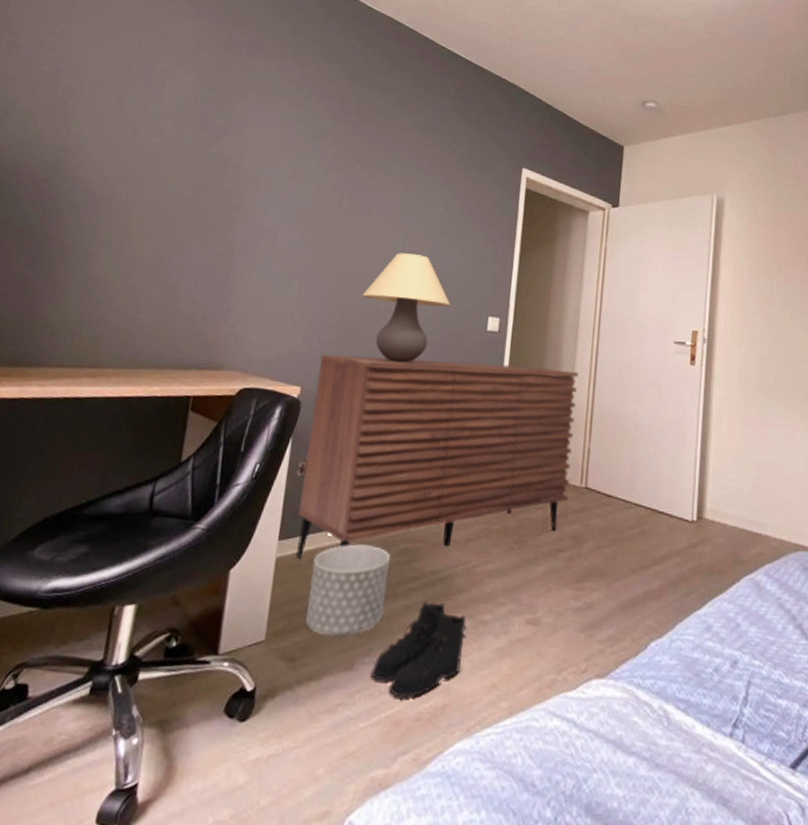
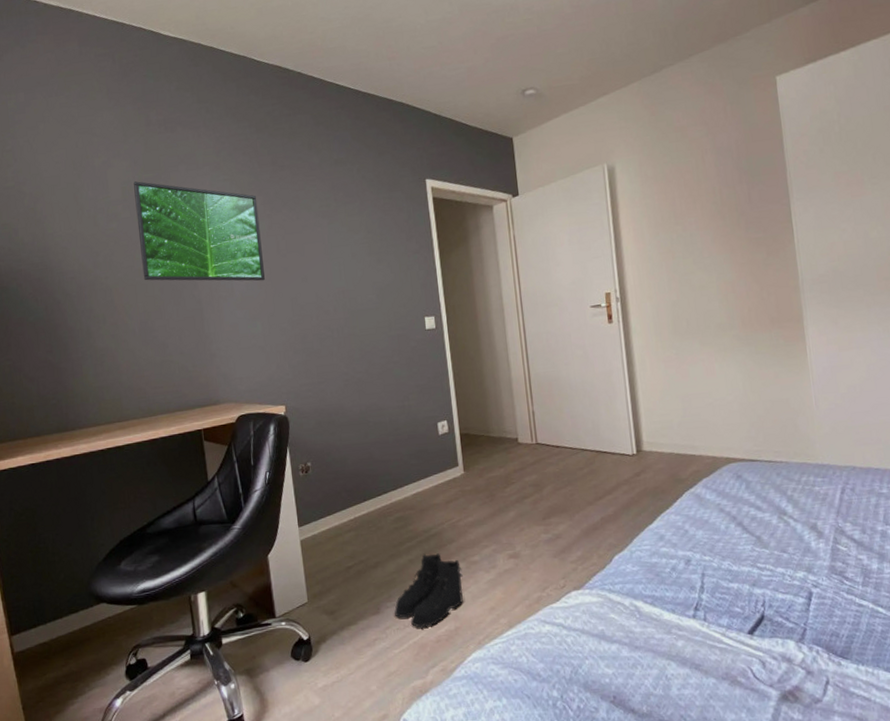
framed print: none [172,99,331,238] -> present [133,181,265,282]
sideboard: present [296,354,578,558] -> none [294,349,523,538]
planter: present [305,544,390,637] -> none [329,519,393,592]
table lamp: present [362,253,450,363] -> none [315,276,390,371]

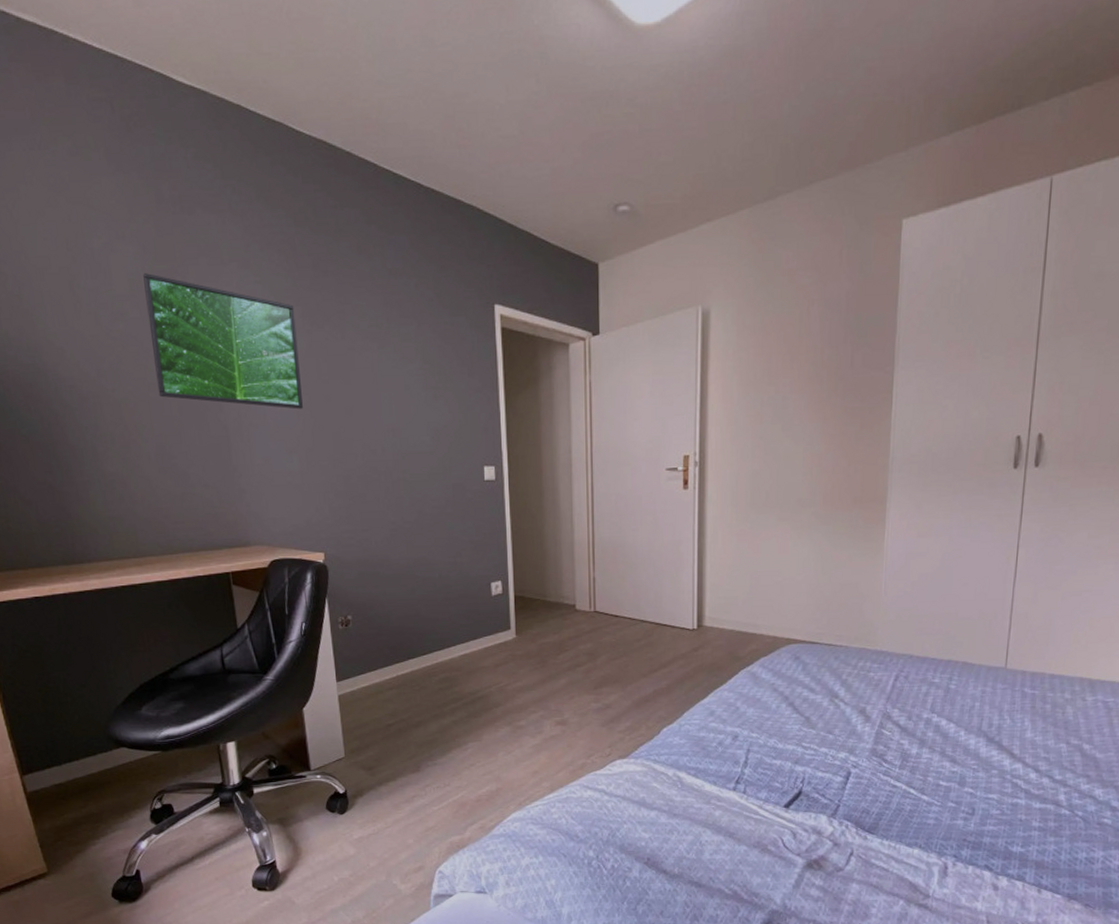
boots: present [394,553,463,628] -> none [435,715,508,787]

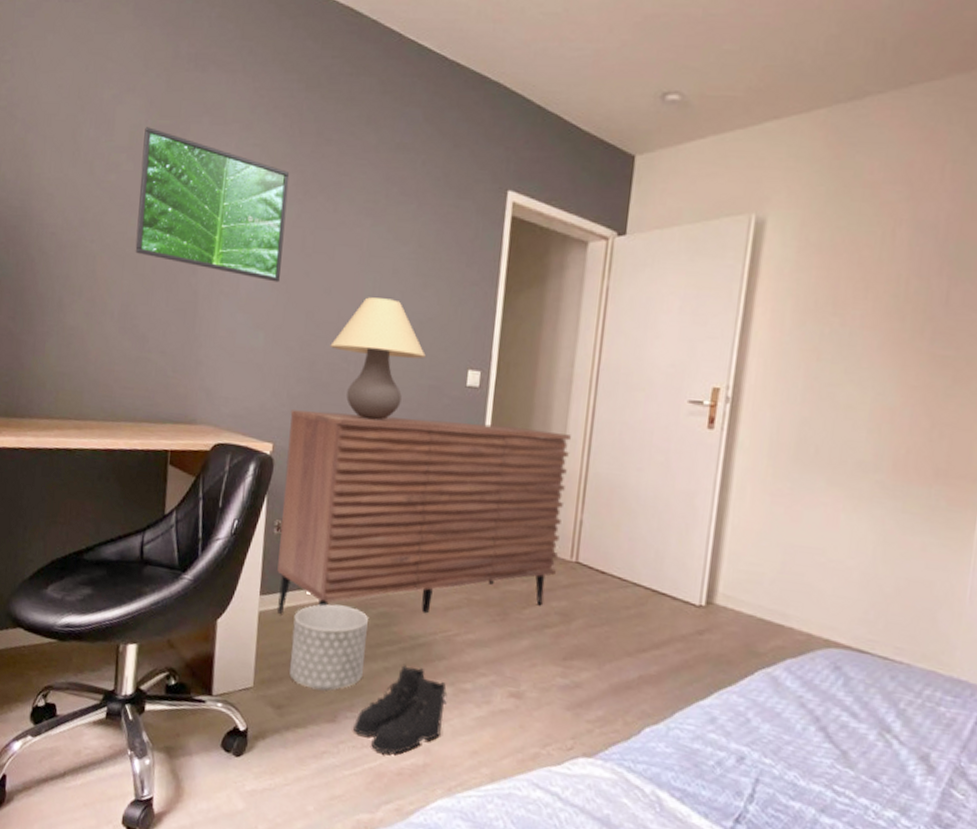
sideboard: none [335,509,579,694] -> present [277,410,571,614]
table lamp: none [360,412,445,520] -> present [330,297,426,421]
planter: none [369,678,435,749] -> present [289,604,368,692]
boots: none [435,715,508,787] -> present [353,664,448,755]

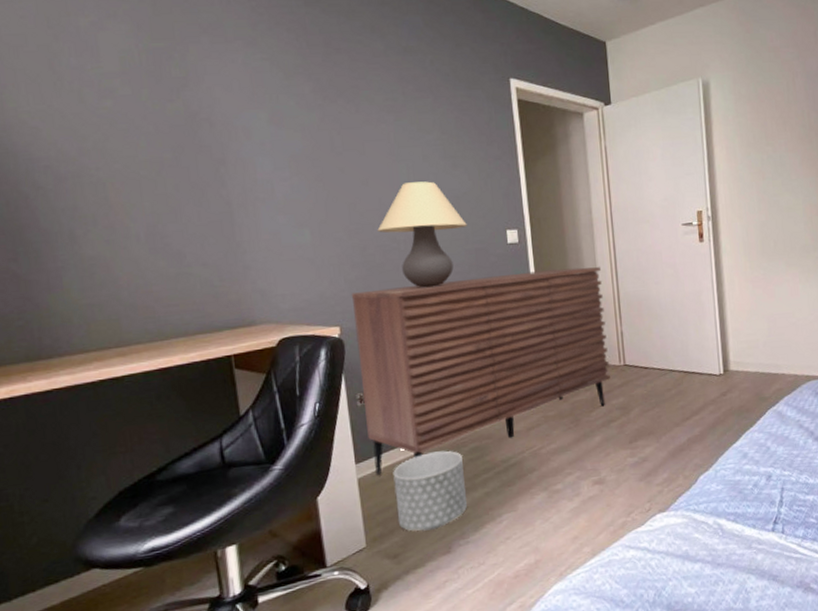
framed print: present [135,127,290,283] -> none [136,51,315,182]
boots: present [353,664,448,755] -> none [468,484,544,565]

